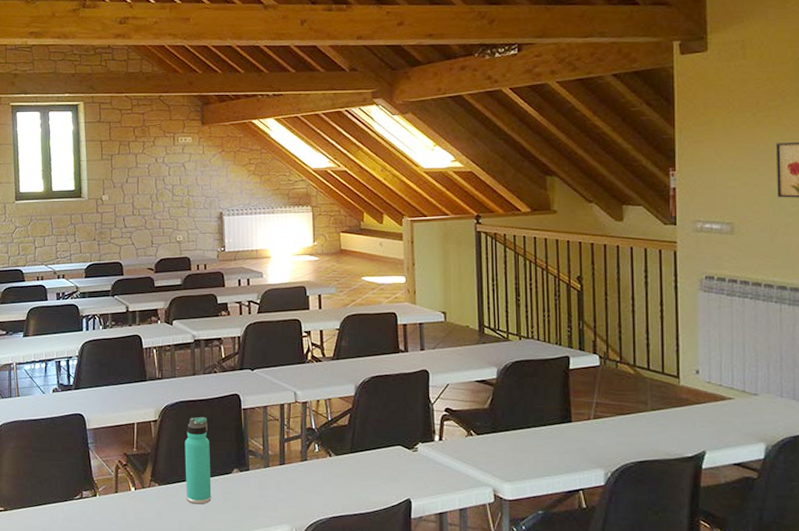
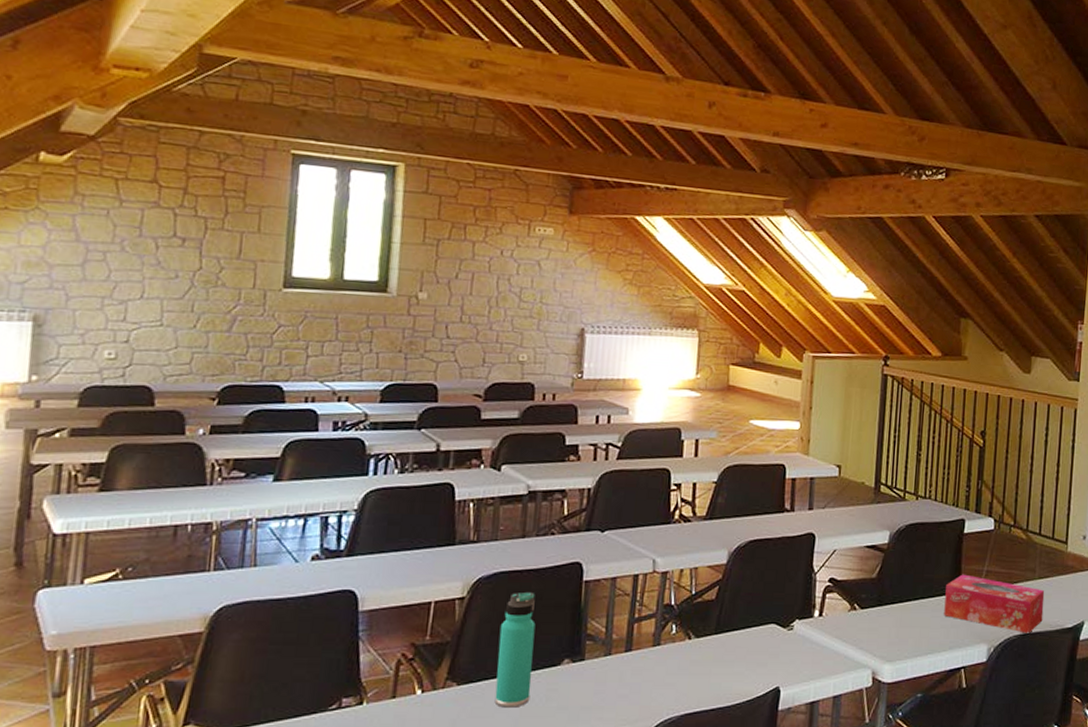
tissue box: none [557,405,660,461] -> present [944,574,1045,633]

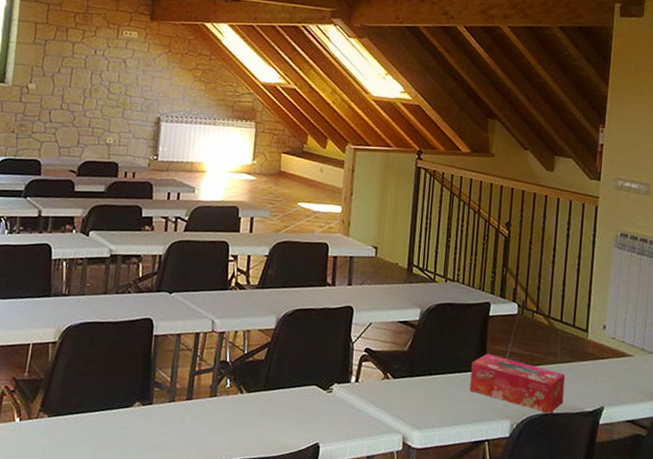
thermos bottle: present [494,591,536,708] -> none [77,341,114,441]

